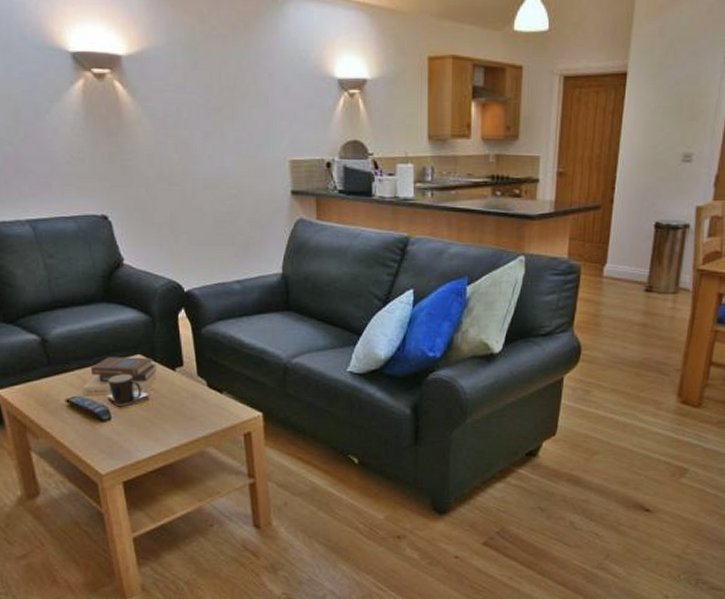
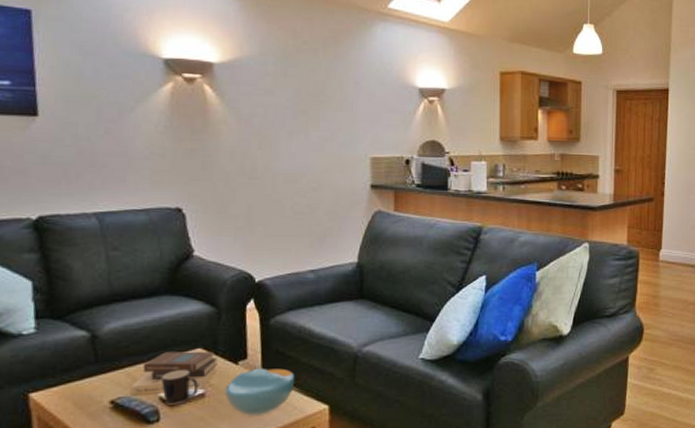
bowl: none [166,375,230,420] -> present [225,368,296,417]

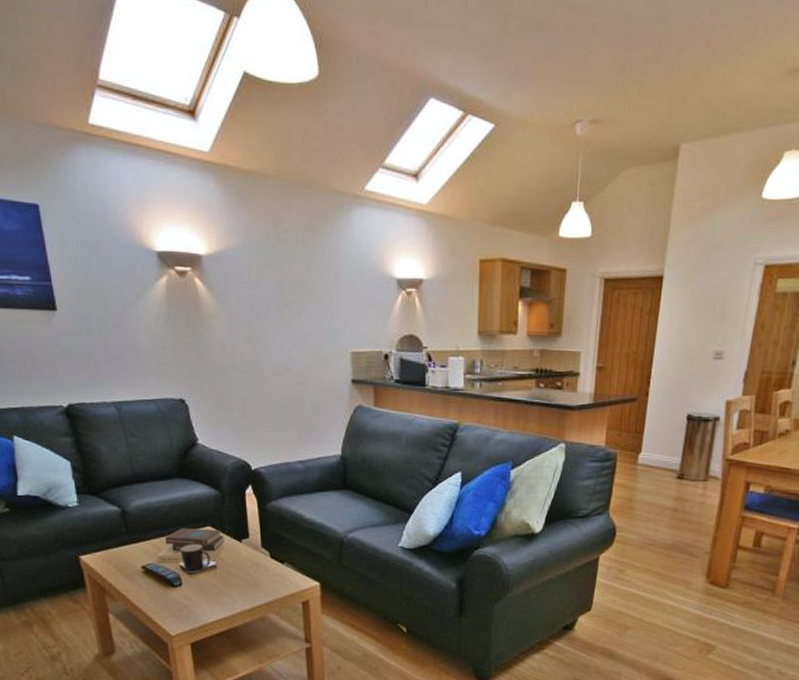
bowl: present [225,368,296,417] -> none [232,546,290,588]

